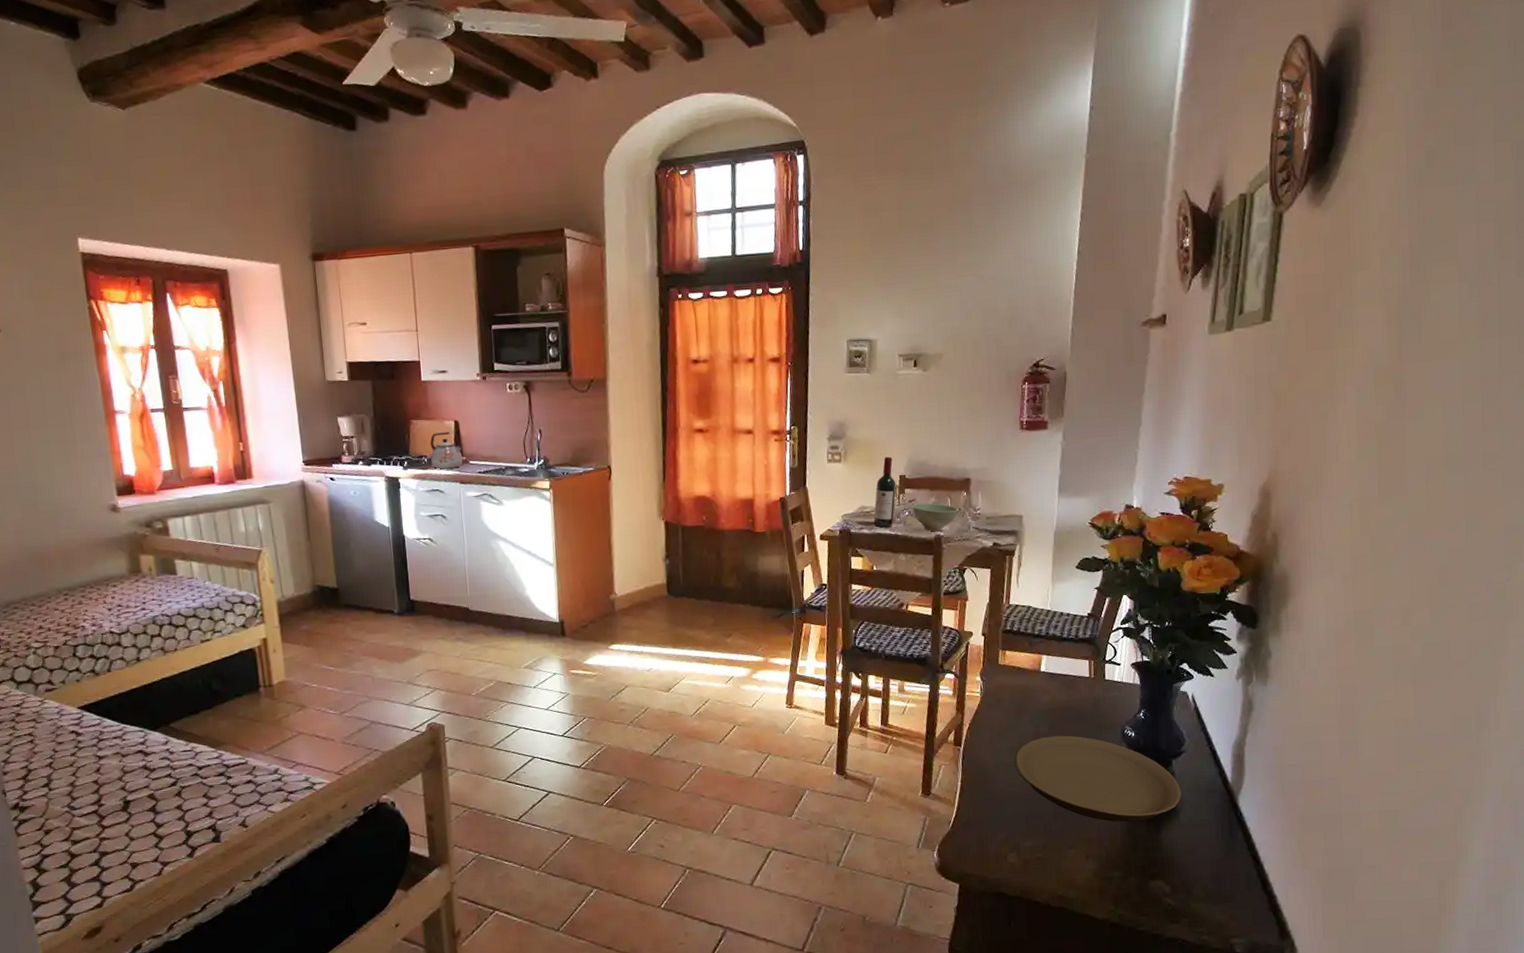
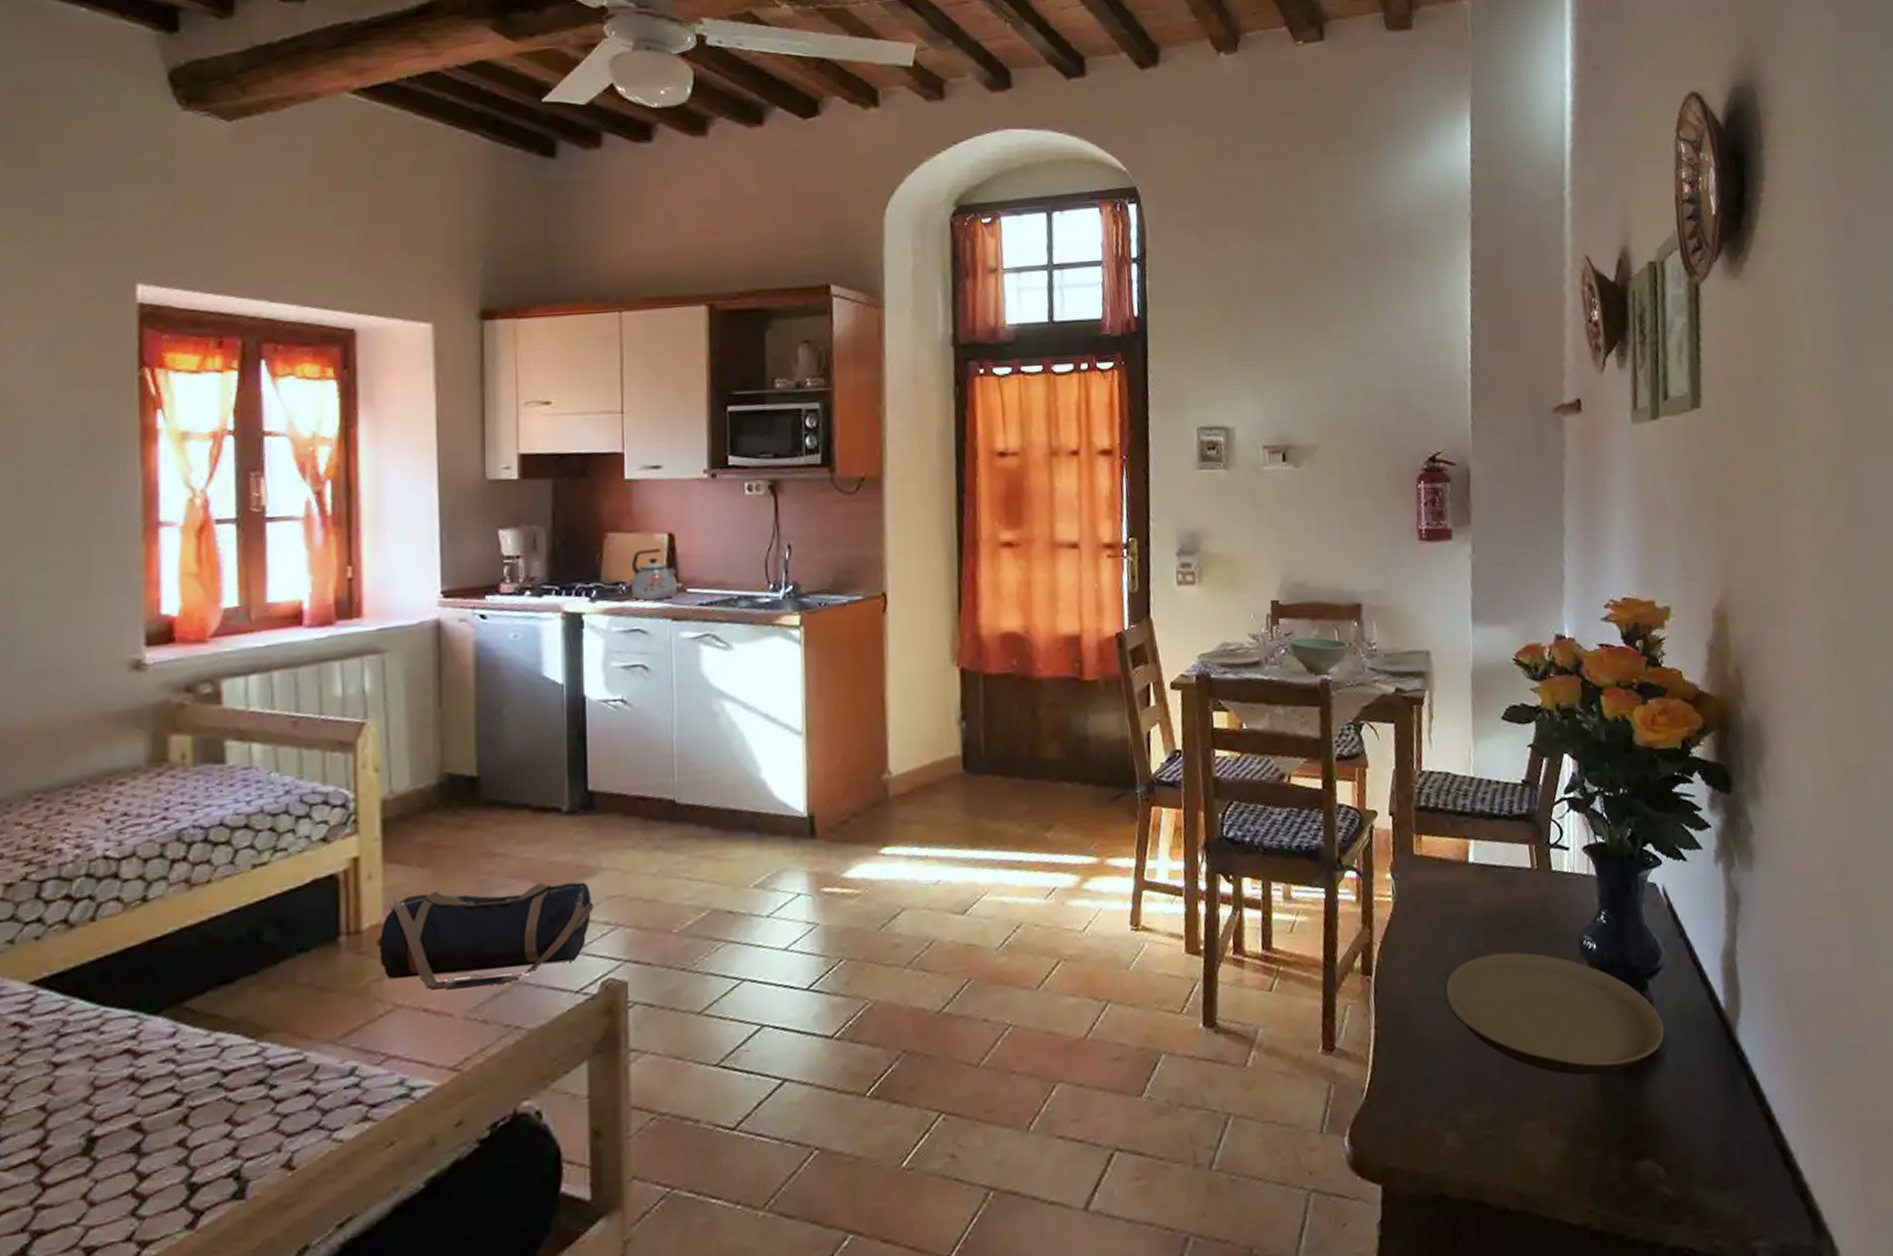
duffel bag: none [283,659,420,725] -> present [377,881,594,990]
wine bottle: present [874,456,897,528] -> none [1240,576,1268,671]

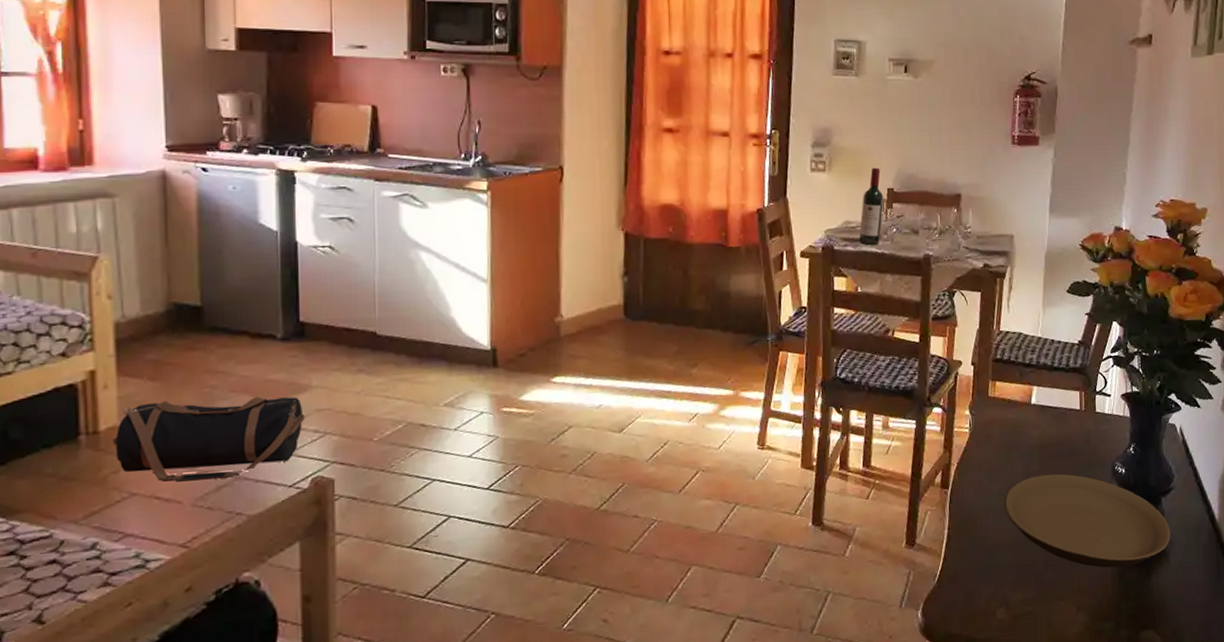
kettle: present [630,548,678,601] -> none [337,118,380,163]
wine bottle: none [1240,576,1268,671] -> present [859,167,884,245]
bowl: present [1288,637,1349,675] -> none [900,219,949,251]

